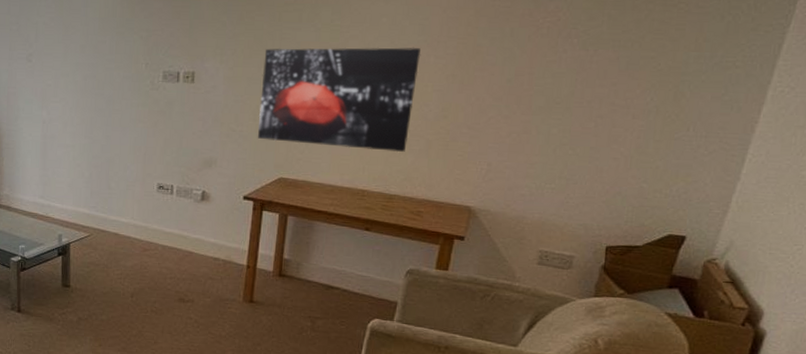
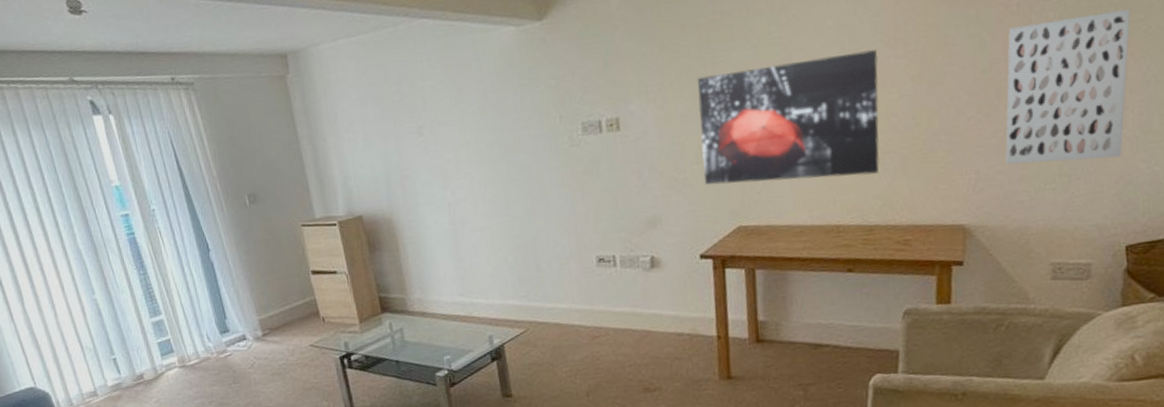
wall art: none [515,46,645,171] -> present [1005,8,1131,164]

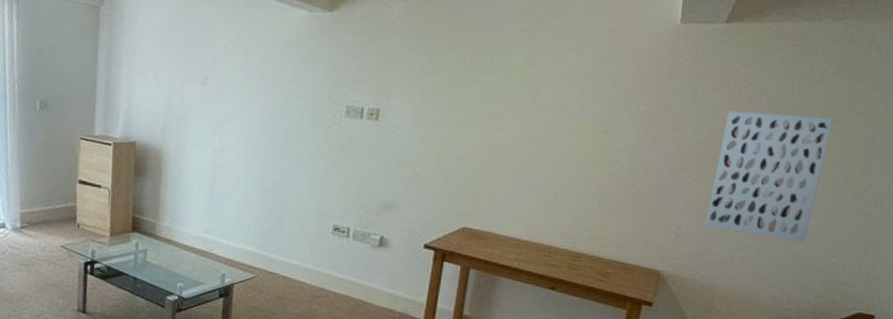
wall art: present [697,49,880,185] -> none [441,91,613,209]

